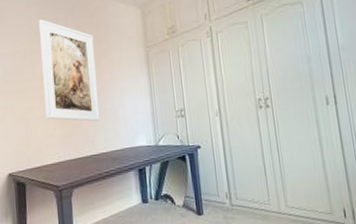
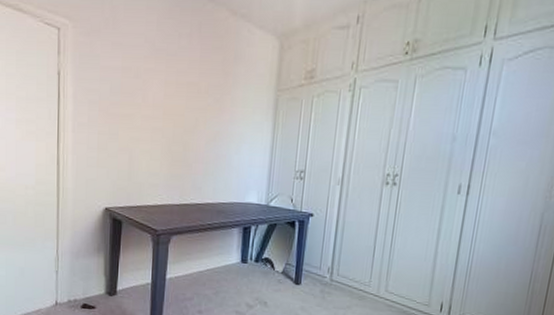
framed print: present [39,19,100,122] -> none [153,32,219,168]

